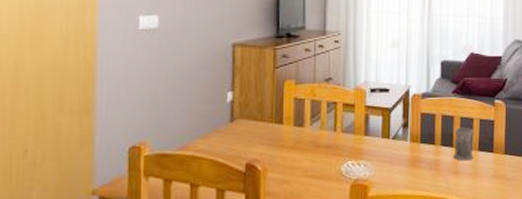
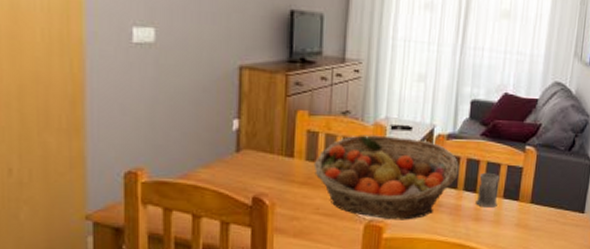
fruit basket: none [301,98,435,179] -> present [313,135,459,220]

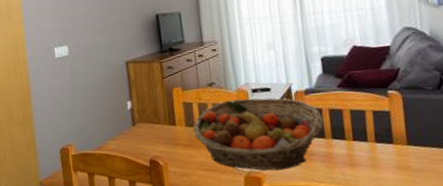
mug: present [476,172,500,208] -> none [345,120,371,153]

